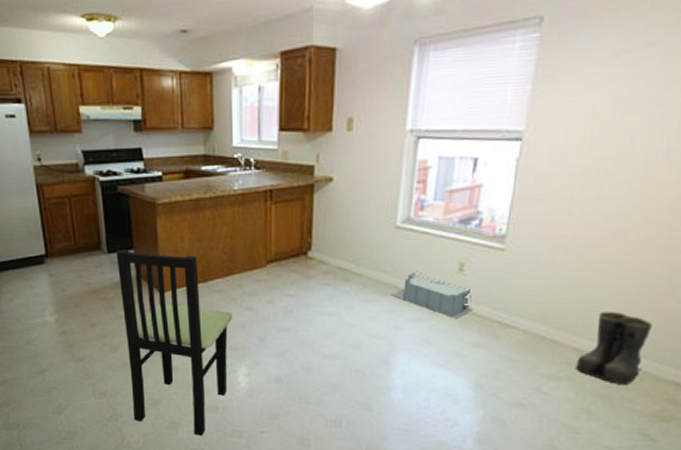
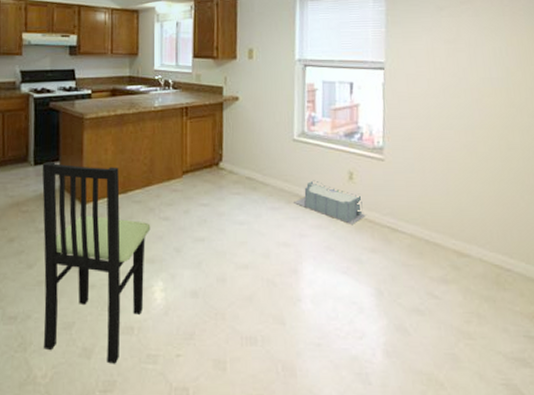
boots: present [576,312,653,386] -> none [458,215,513,287]

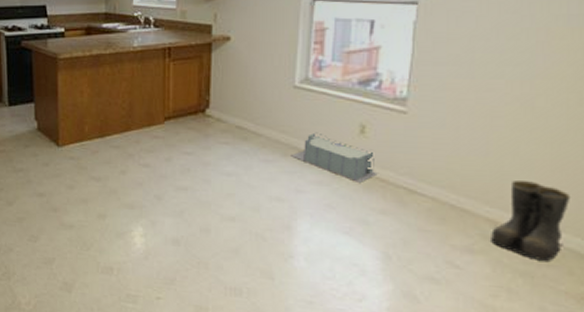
dining chair: present [42,162,151,364] -> none [17,103,130,300]
boots: none [458,215,513,287] -> present [491,181,571,263]

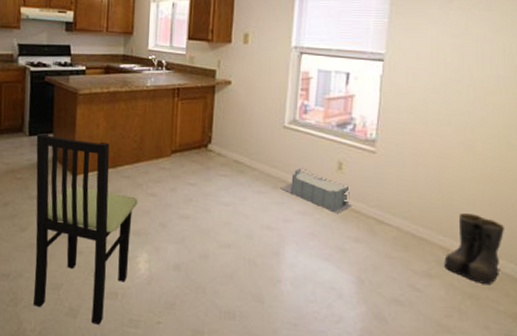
dining chair: none [17,103,130,300] -> present [33,133,138,325]

